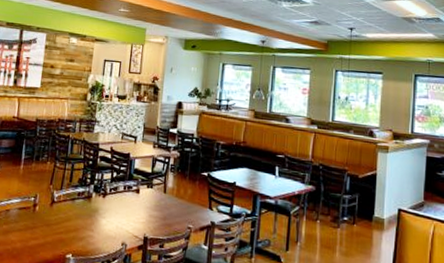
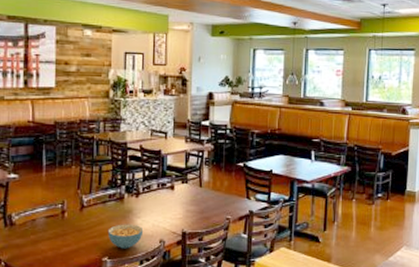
cereal bowl: none [73,222,107,248] -> present [107,224,144,249]

